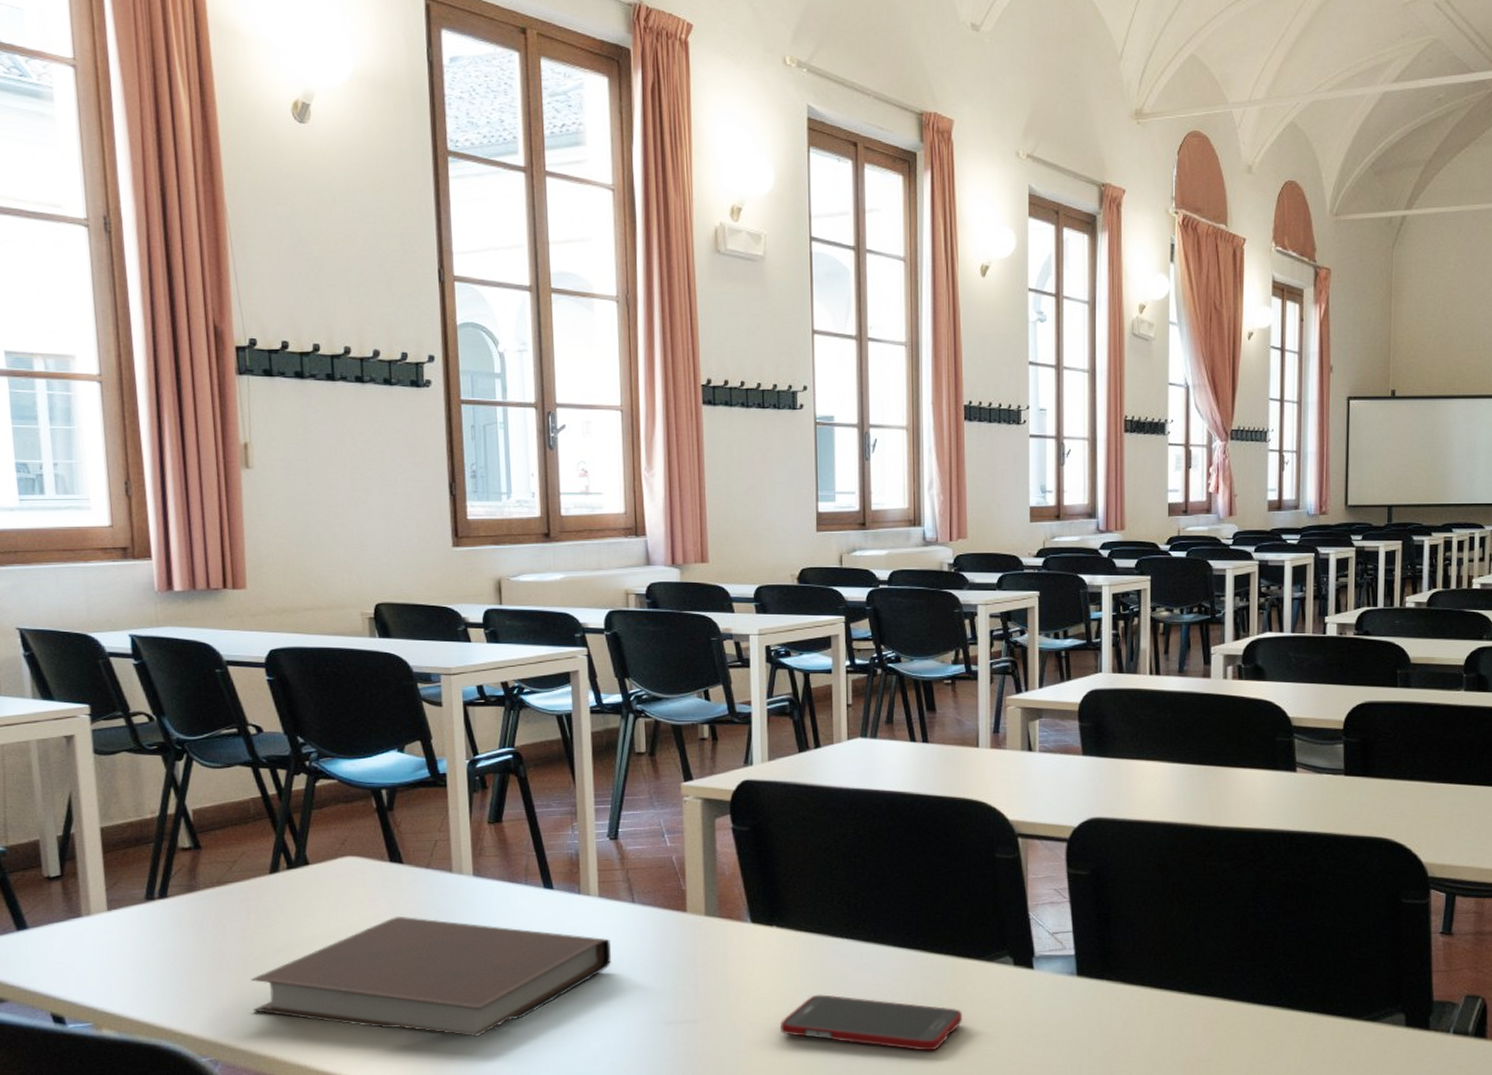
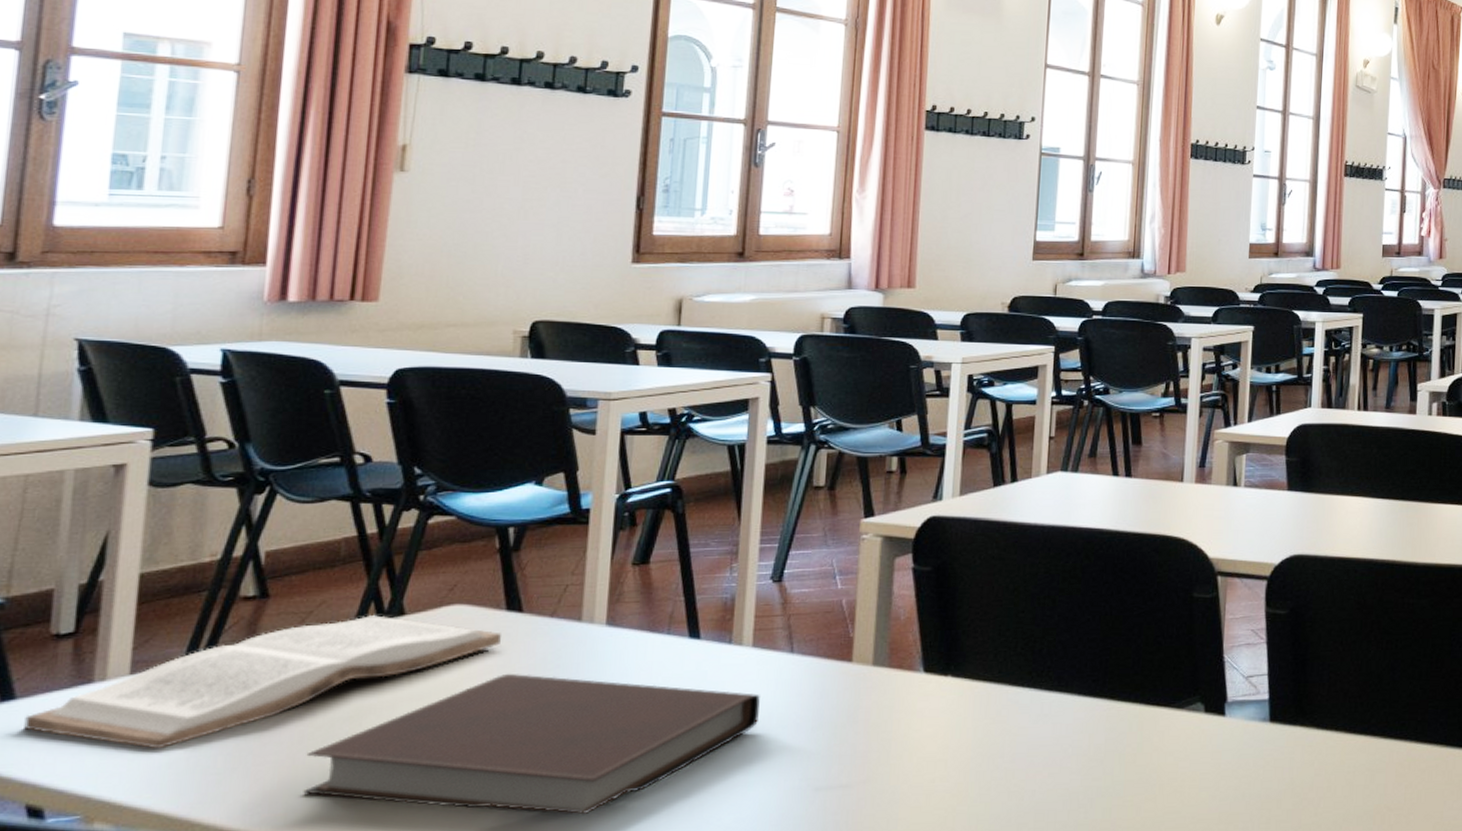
book: none [37,865,390,972] -> present [24,615,502,750]
cell phone: present [780,994,963,1051] -> none [944,750,1148,811]

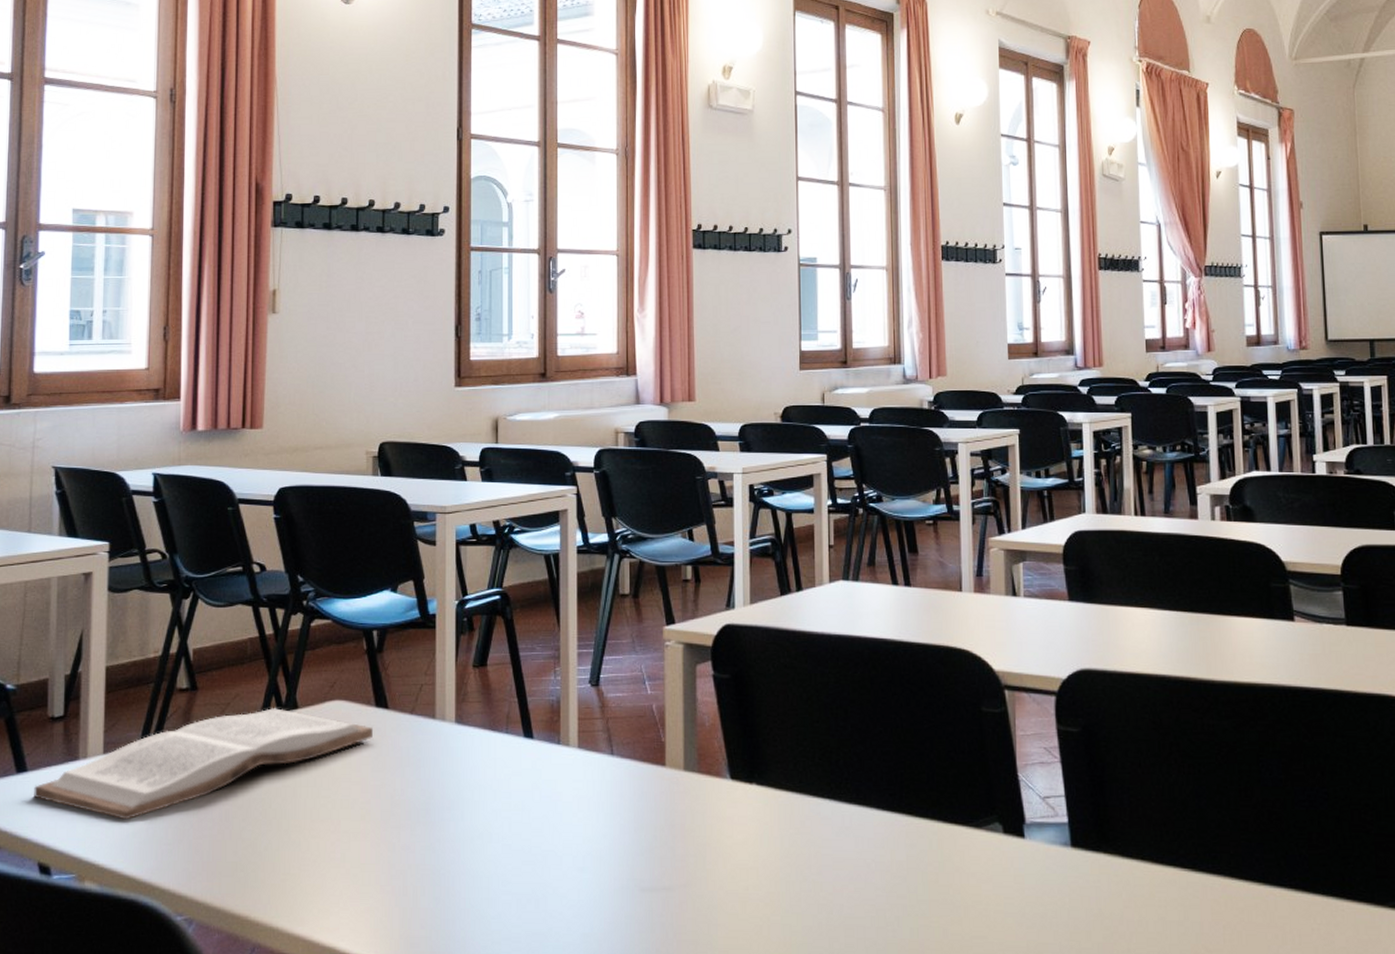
notebook: present [303,673,760,815] -> none [231,764,588,901]

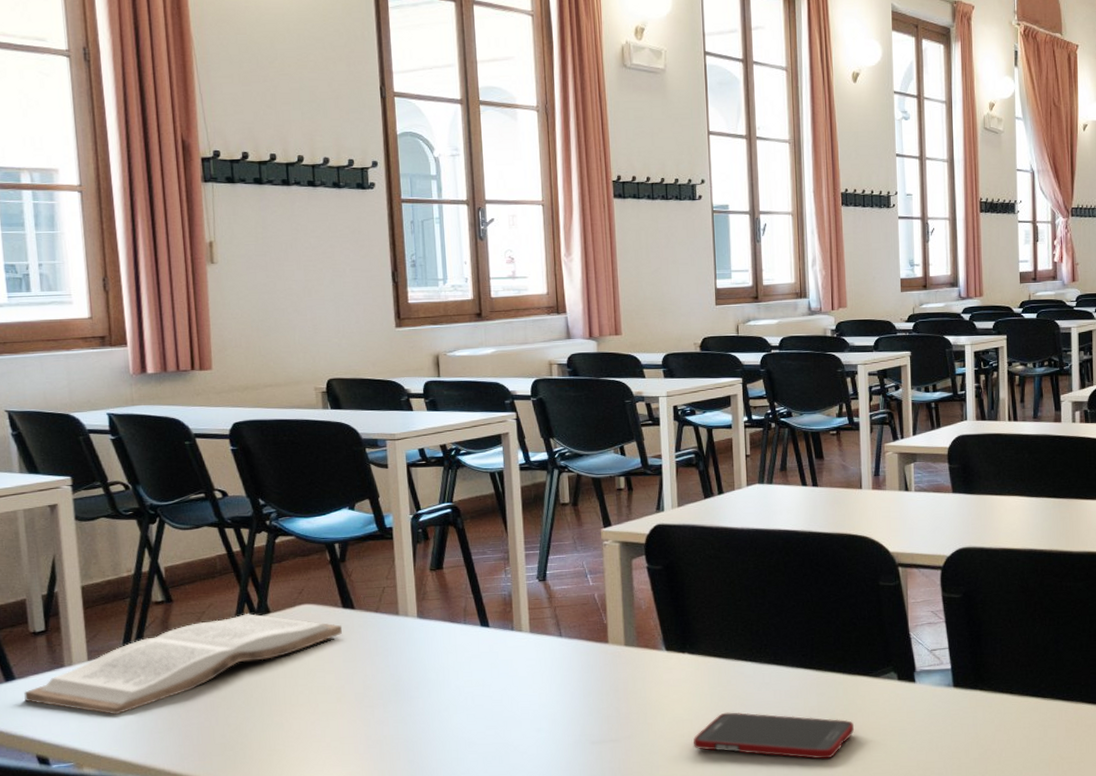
cell phone: none [758,862,951,930] -> present [693,712,855,759]

